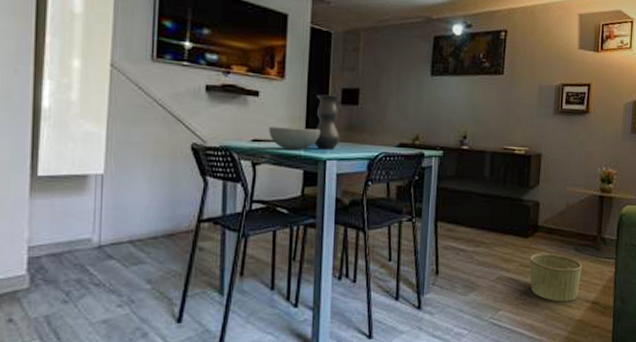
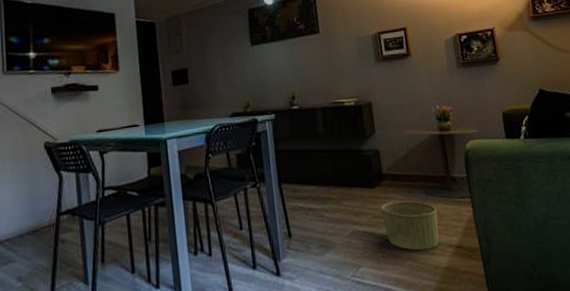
bowl: present [269,127,321,150] -> none [111,111,158,135]
vase: present [315,94,341,150] -> none [150,78,177,131]

